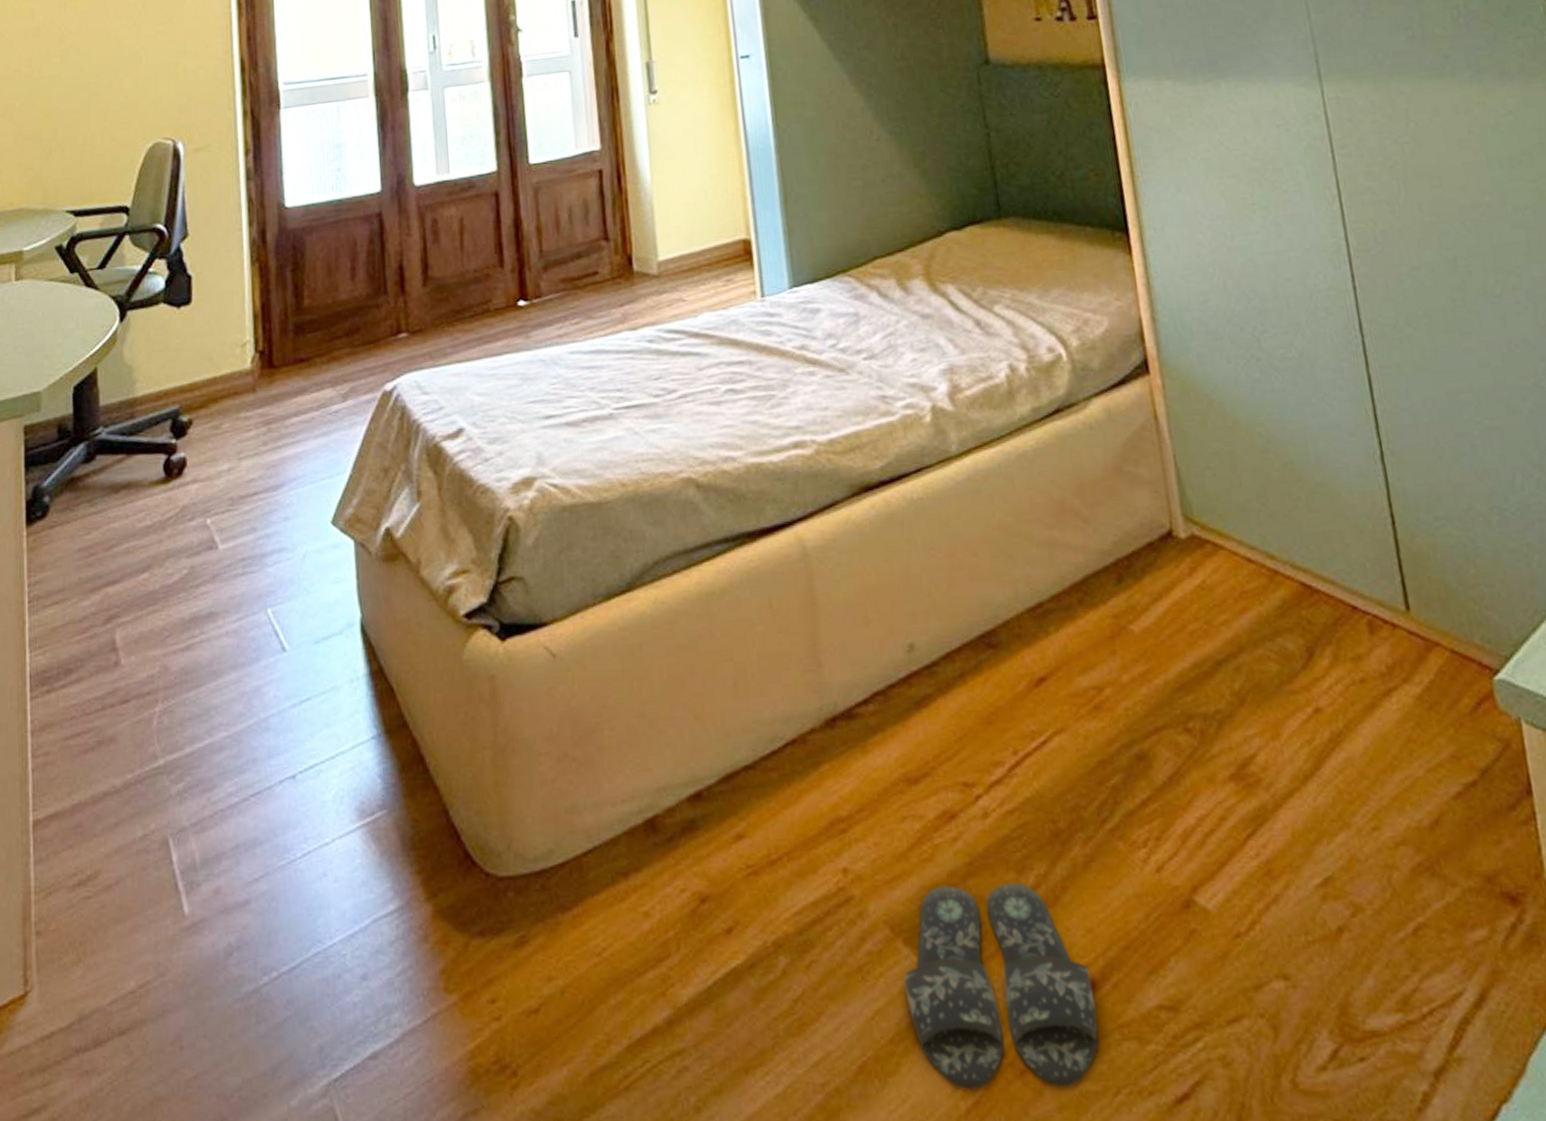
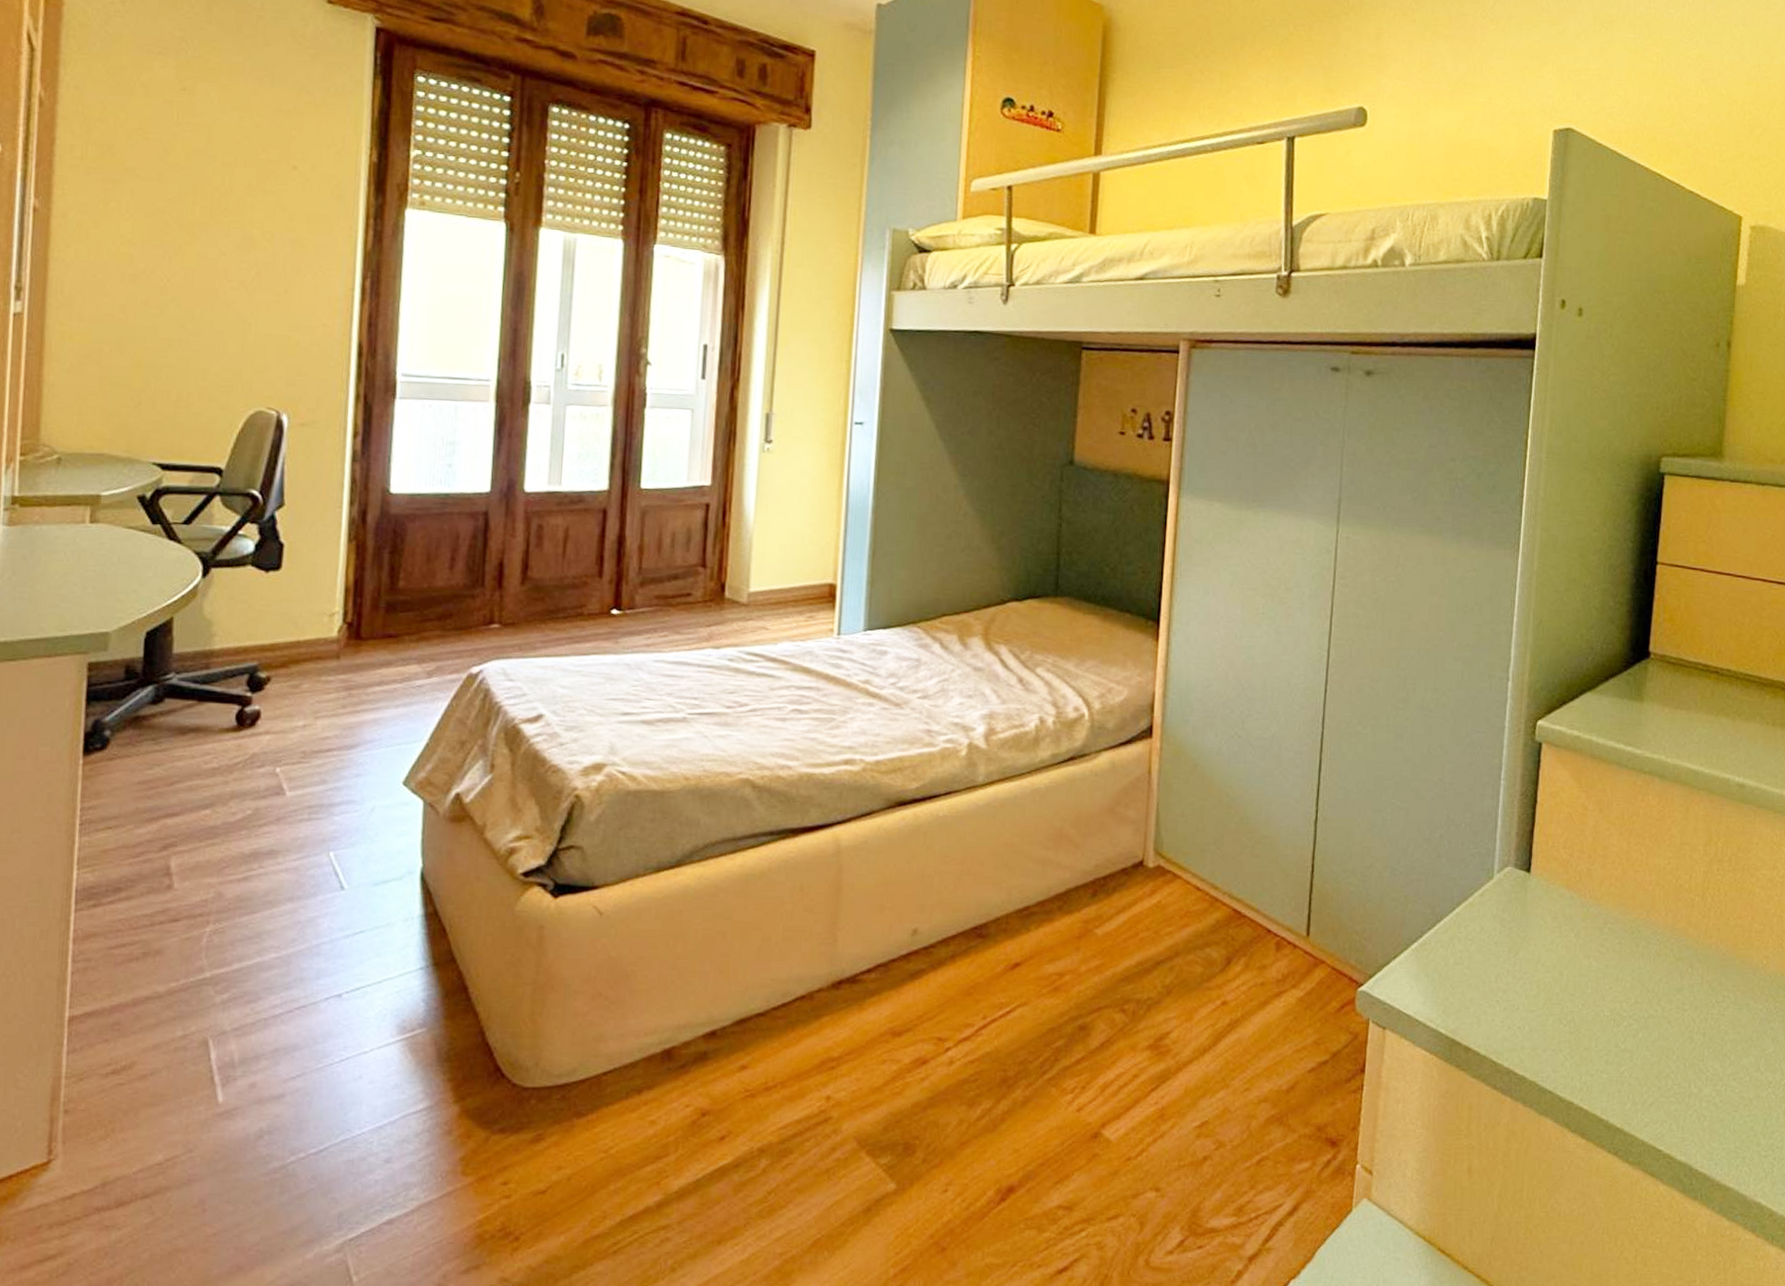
slippers: present [904,882,1099,1090] -> none [861,1113,1011,1261]

